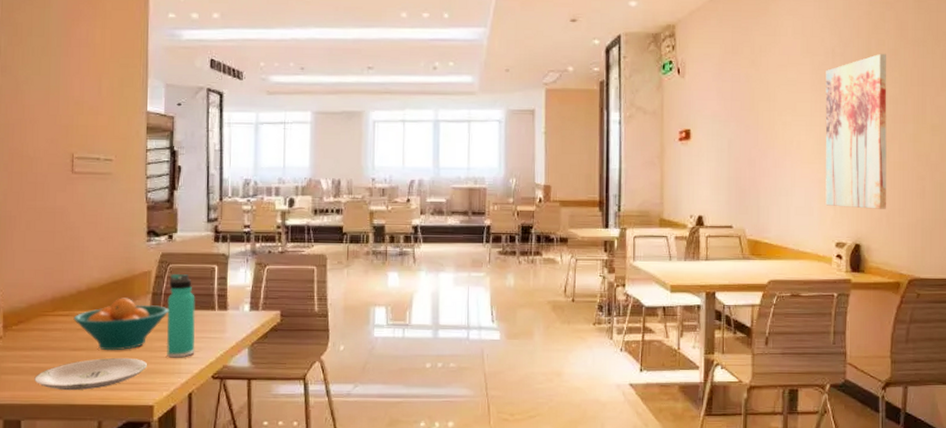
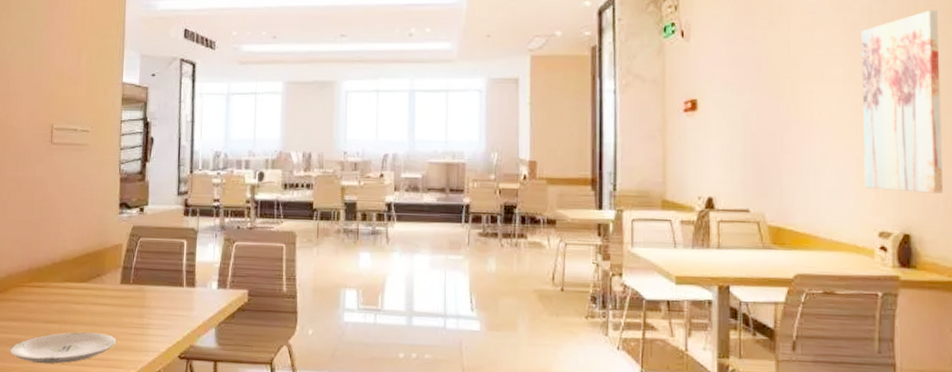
fruit bowl: present [73,297,168,351] -> none [48,270,138,325]
thermos bottle: present [166,273,196,358] -> none [135,247,164,335]

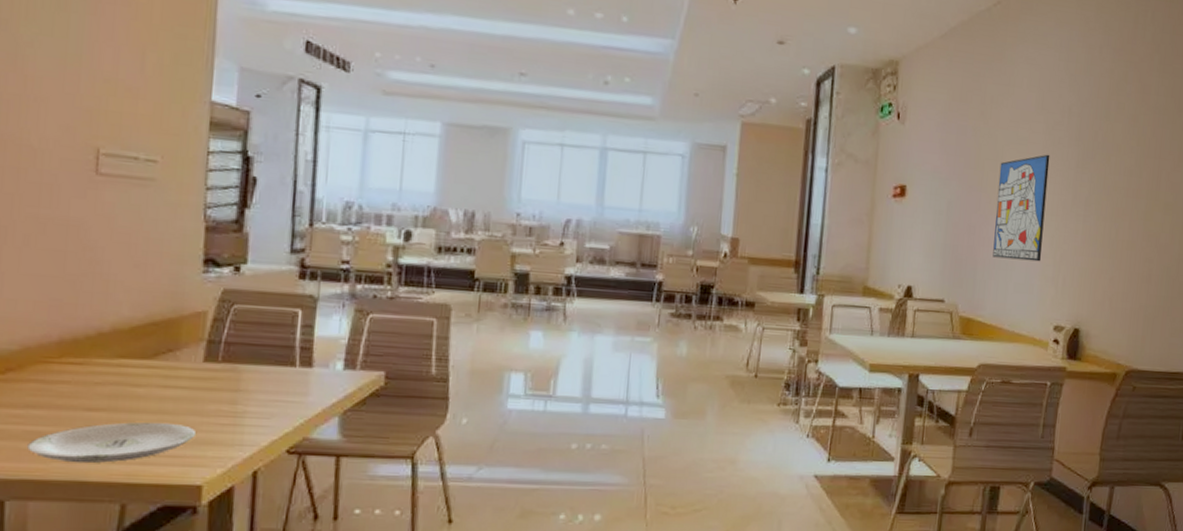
wall art: none [796,55,855,166] -> present [992,154,1050,262]
wall art: present [861,9,943,193] -> none [1047,117,1125,292]

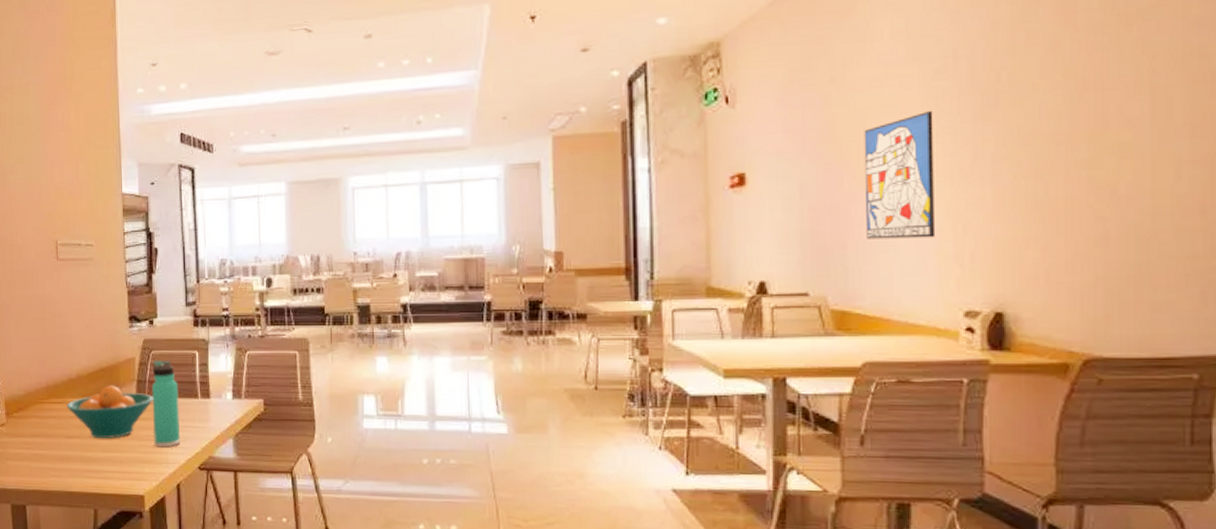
plate: present [27,422,195,463] -> none [35,446,136,478]
fruit bowl: none [90,344,229,414] -> present [66,385,153,439]
thermos bottle: none [224,316,269,426] -> present [151,360,181,448]

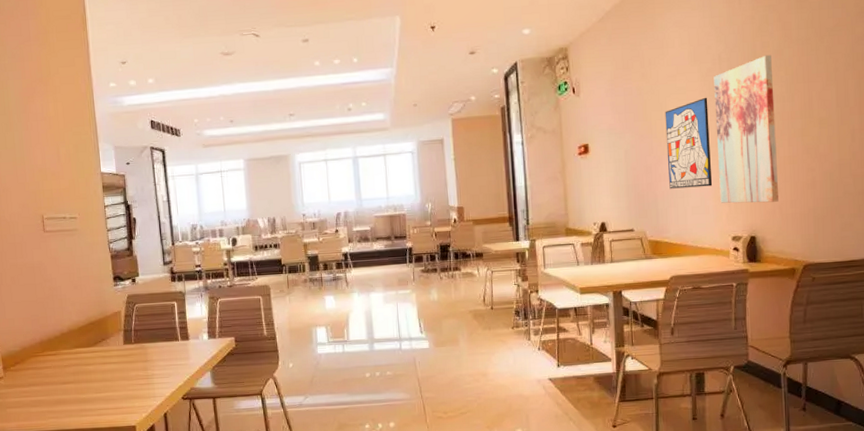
fruit bowl: present [66,385,153,439] -> none [60,336,139,382]
thermos bottle: present [151,360,181,448] -> none [137,311,166,384]
wall art: none [944,49,1044,265] -> present [713,54,778,203]

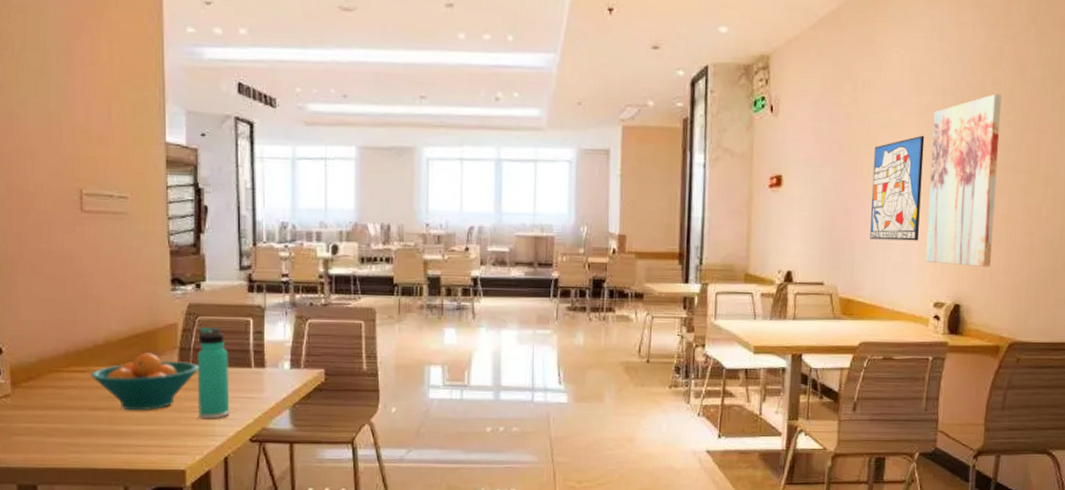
fruit bowl: none [60,336,139,382] -> present [91,352,198,411]
thermos bottle: none [137,311,166,384] -> present [197,326,230,419]

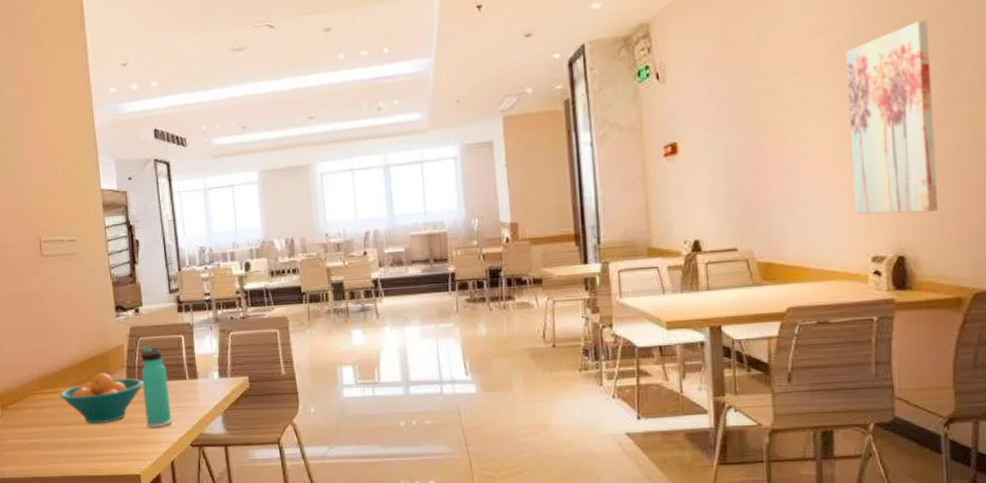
wall art: present [870,135,925,241] -> none [779,78,845,197]

